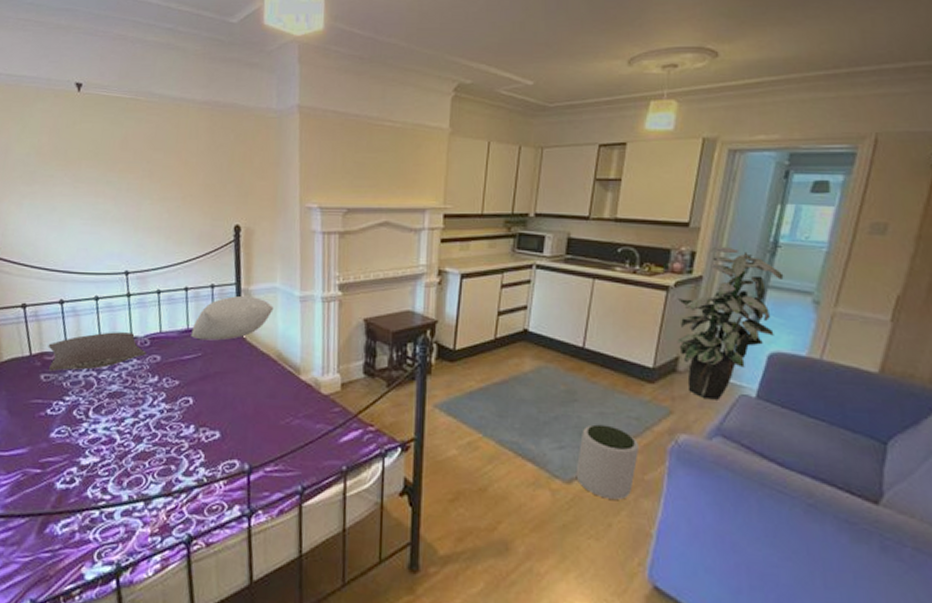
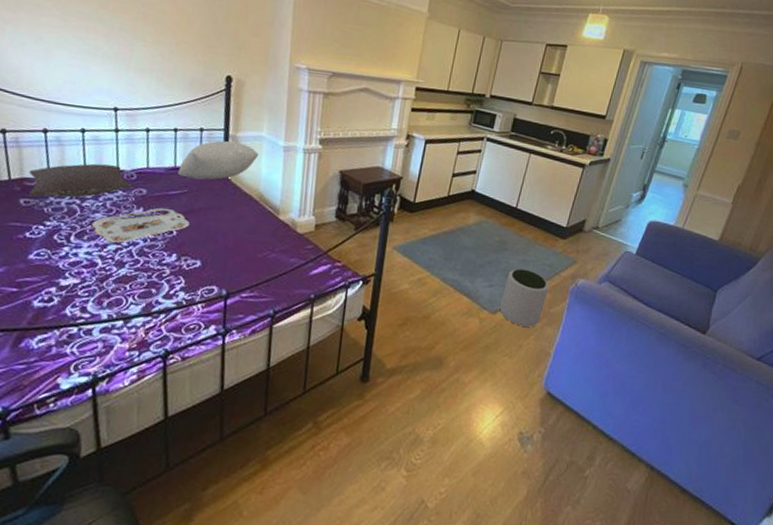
serving tray: none [108,374,205,416] -> present [91,207,189,243]
indoor plant: present [677,246,784,400] -> none [586,136,667,255]

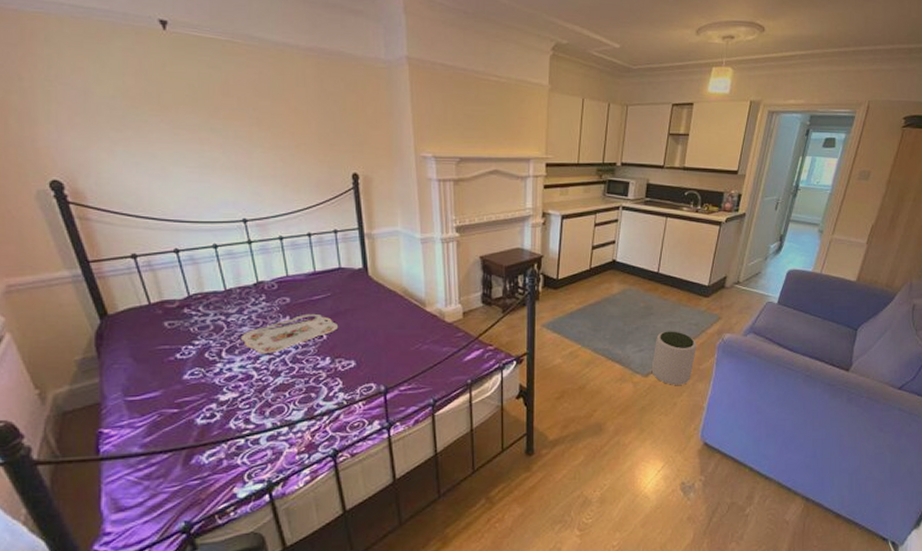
pillow: present [29,163,132,198] -> none [168,278,274,318]
pillow: present [178,140,259,180] -> none [318,240,397,281]

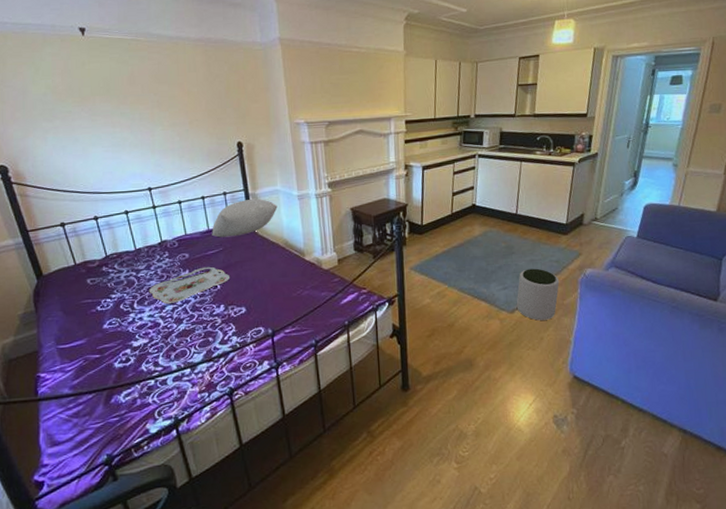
pillow: none [318,240,397,281] -> present [212,199,278,238]

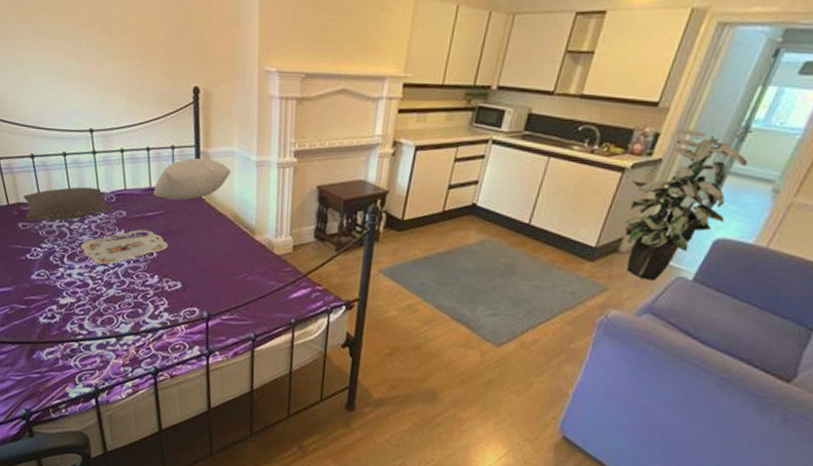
pillow: none [89,237,176,276] -> present [23,186,113,221]
plant pot: present [516,268,560,321] -> none [505,296,570,364]
indoor plant: none [580,129,653,242] -> present [623,128,748,281]

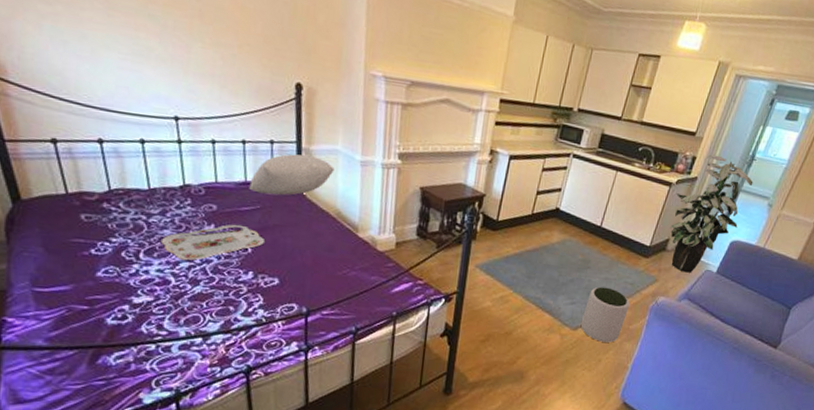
pillow: present [23,186,113,221] -> none [87,177,201,213]
plant pot: none [505,296,570,364] -> present [580,287,630,343]

